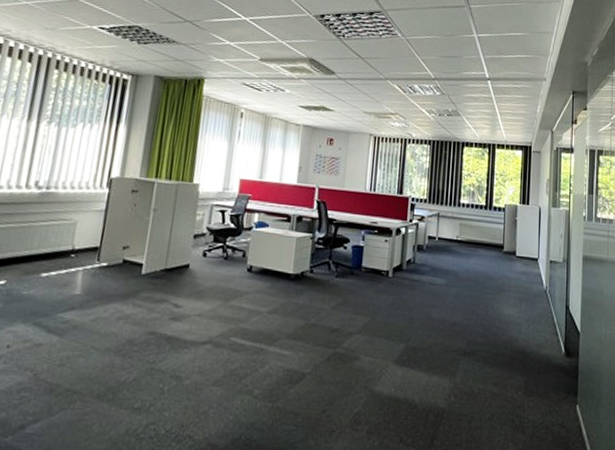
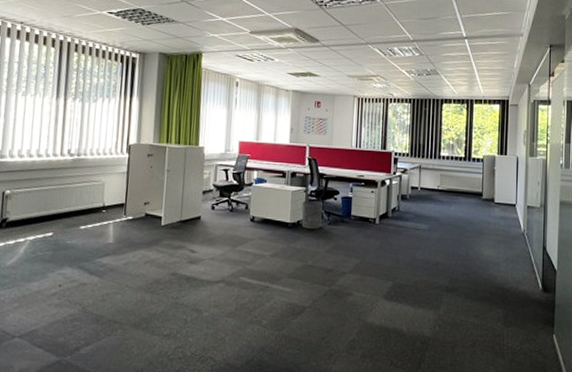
waste bin: none [306,248,332,282] -> present [301,200,324,229]

